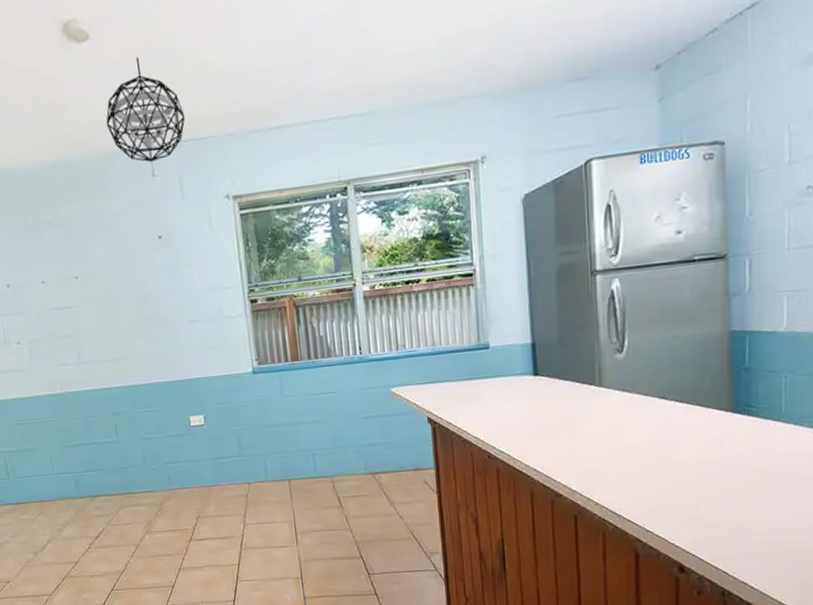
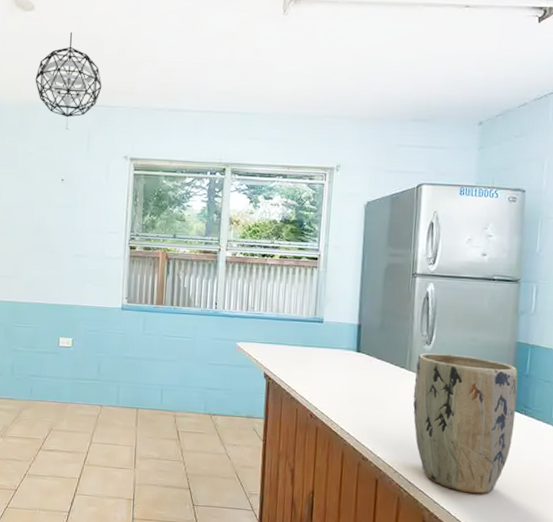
plant pot: none [607,357,737,515] -> present [413,353,518,494]

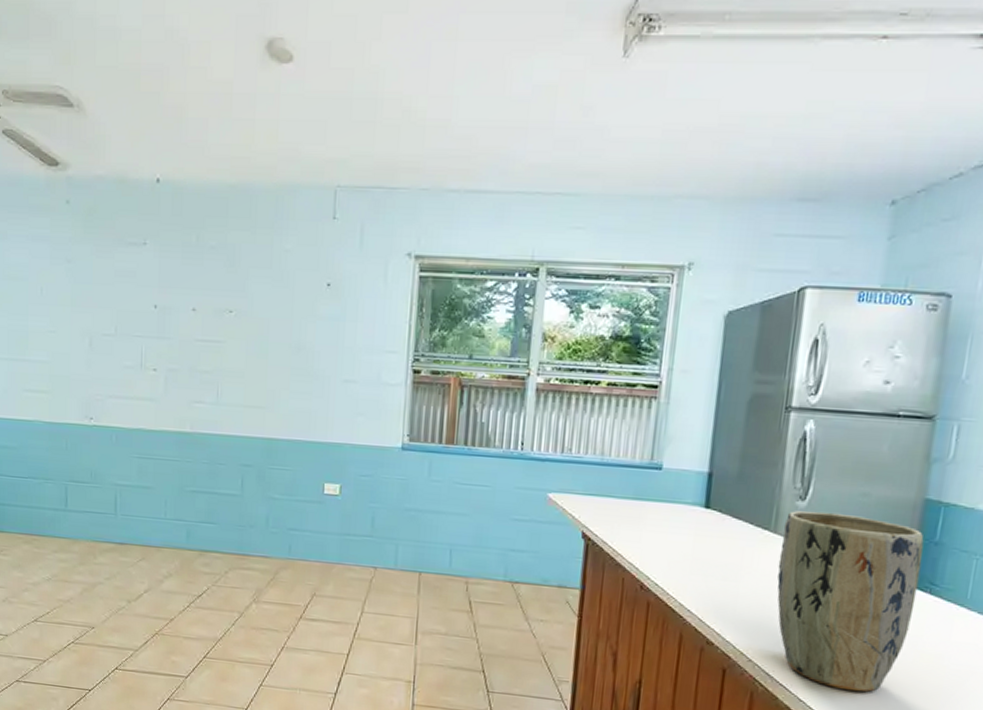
pendant light: present [35,31,102,118] -> none [294,89,380,204]

